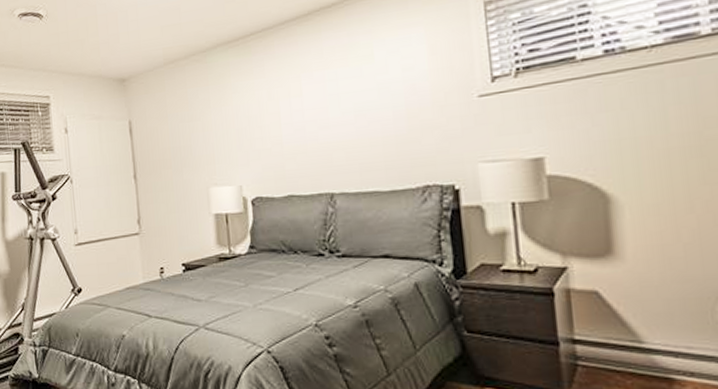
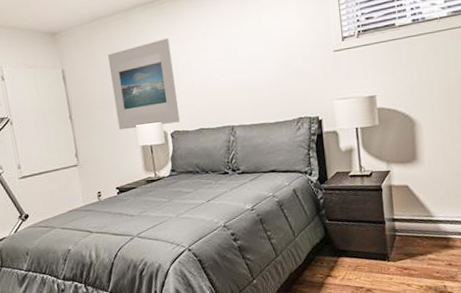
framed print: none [181,83,263,194] -> present [108,38,180,130]

